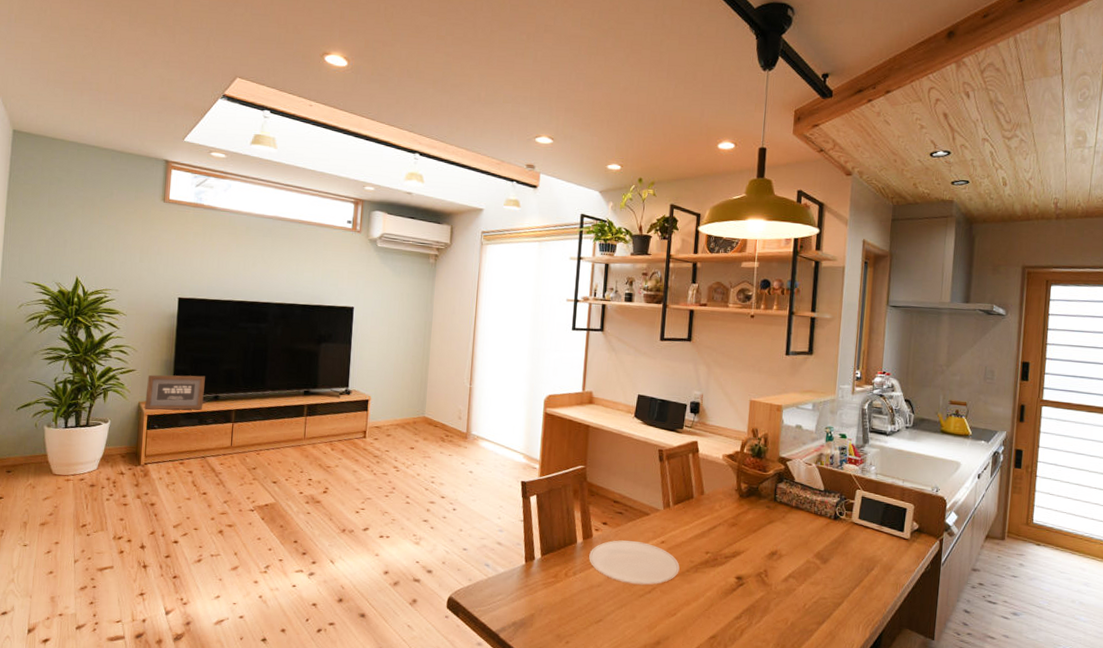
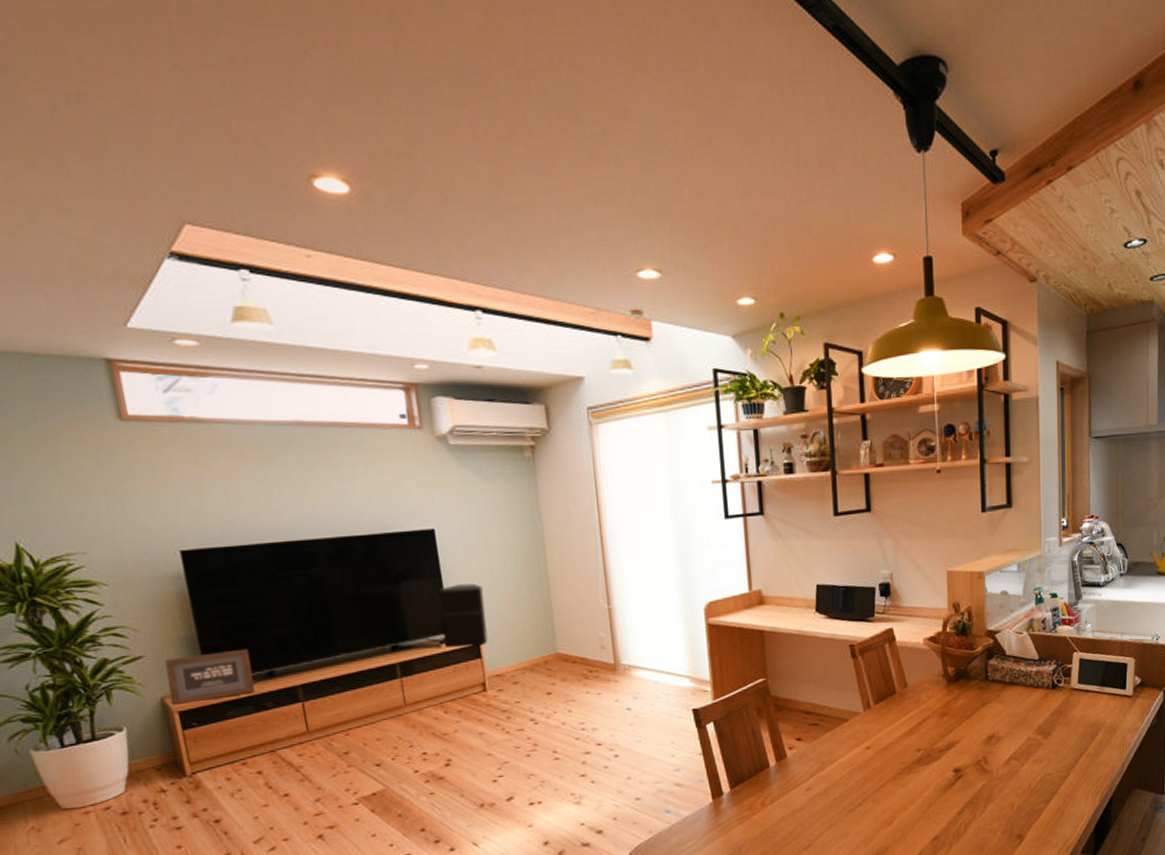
speaker: none [343,351,379,402] -> present [439,583,488,648]
plate: present [589,540,680,586] -> none [786,752,891,801]

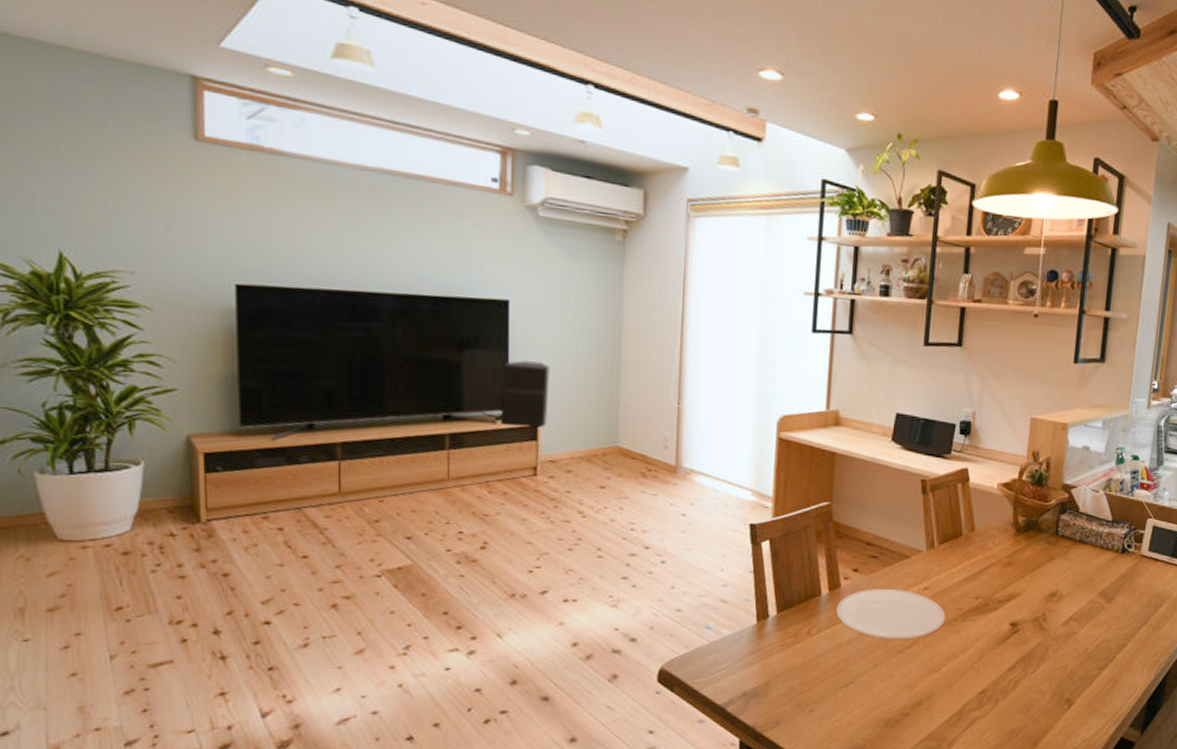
picture frame: present [164,648,256,706] -> none [197,395,292,446]
plate: none [786,752,891,801] -> present [836,588,945,640]

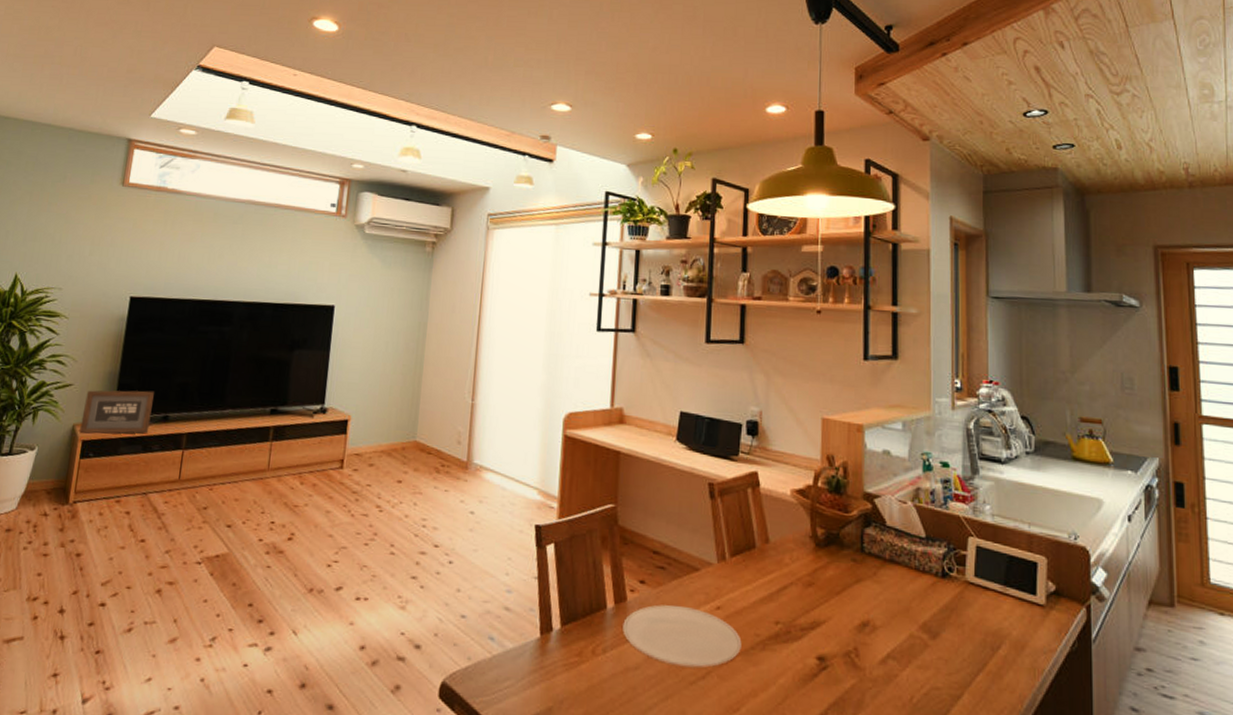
picture frame: none [197,395,292,446] -> present [79,390,155,434]
speaker: present [501,361,550,428] -> none [317,359,363,422]

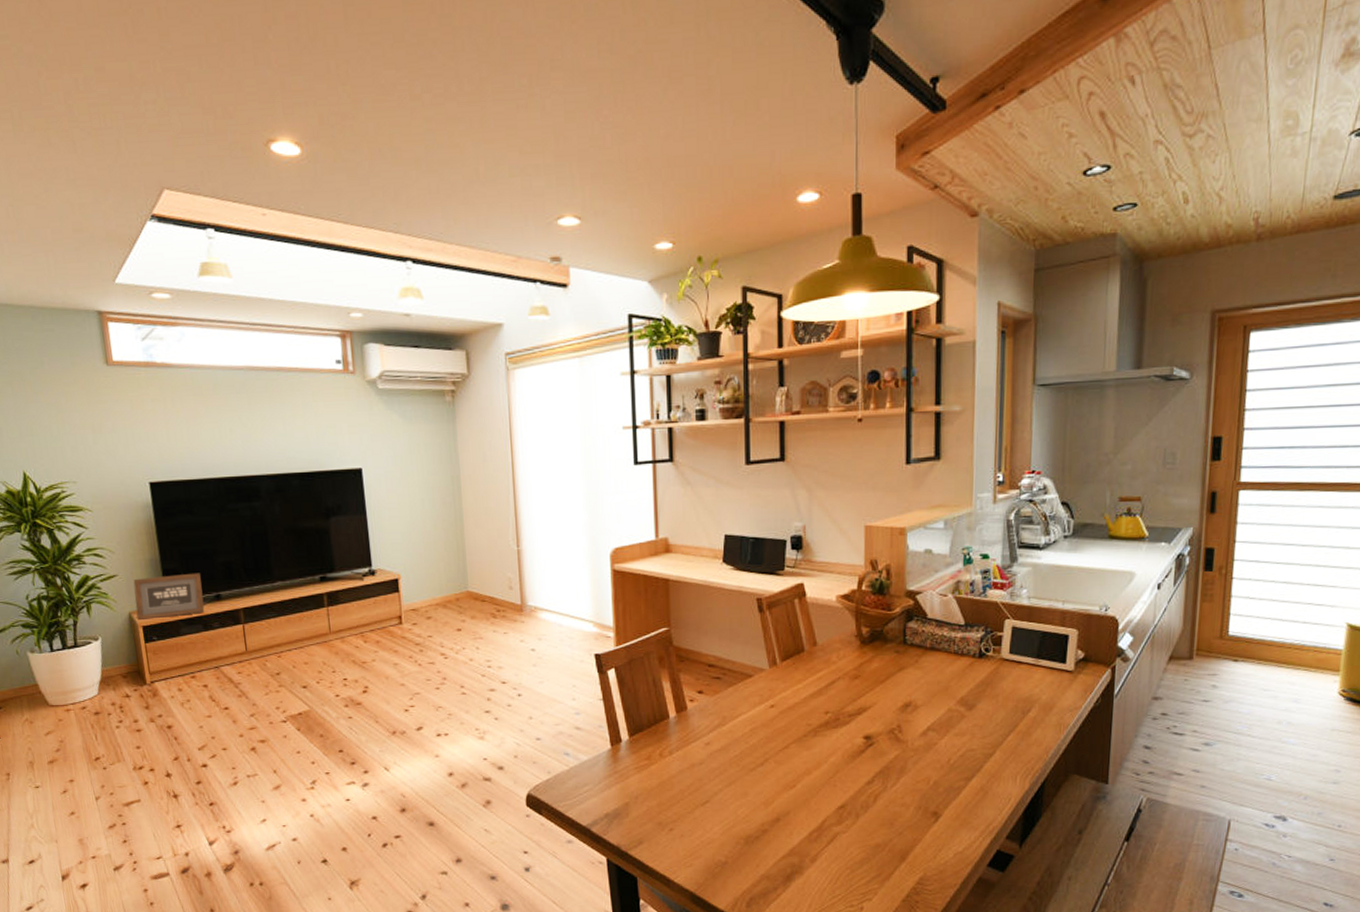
plate: present [623,605,742,669] -> none [686,708,795,758]

